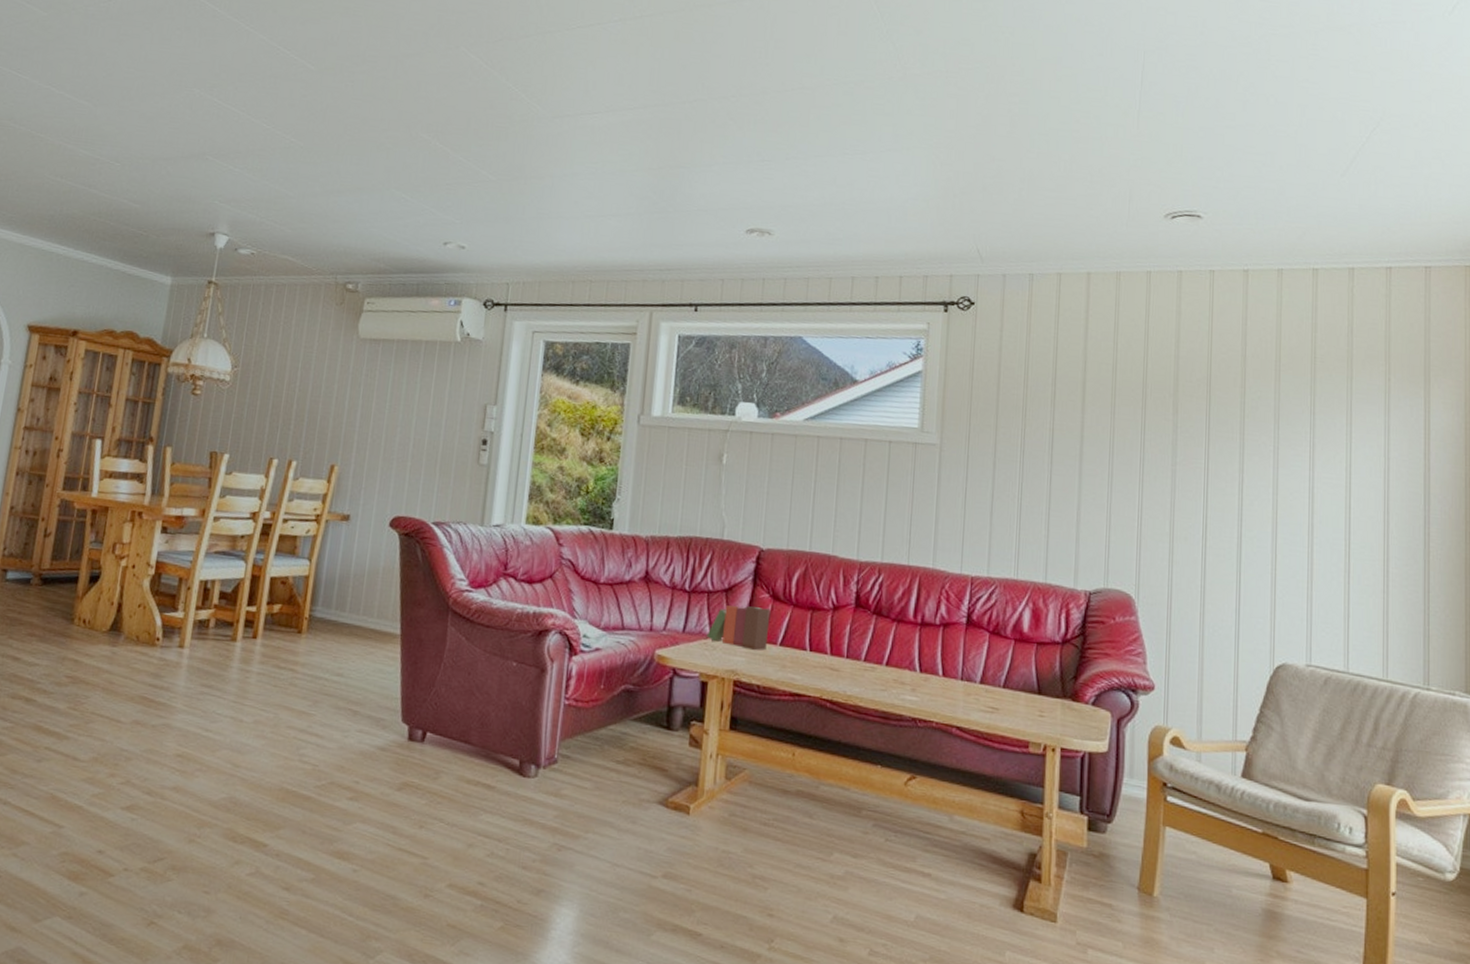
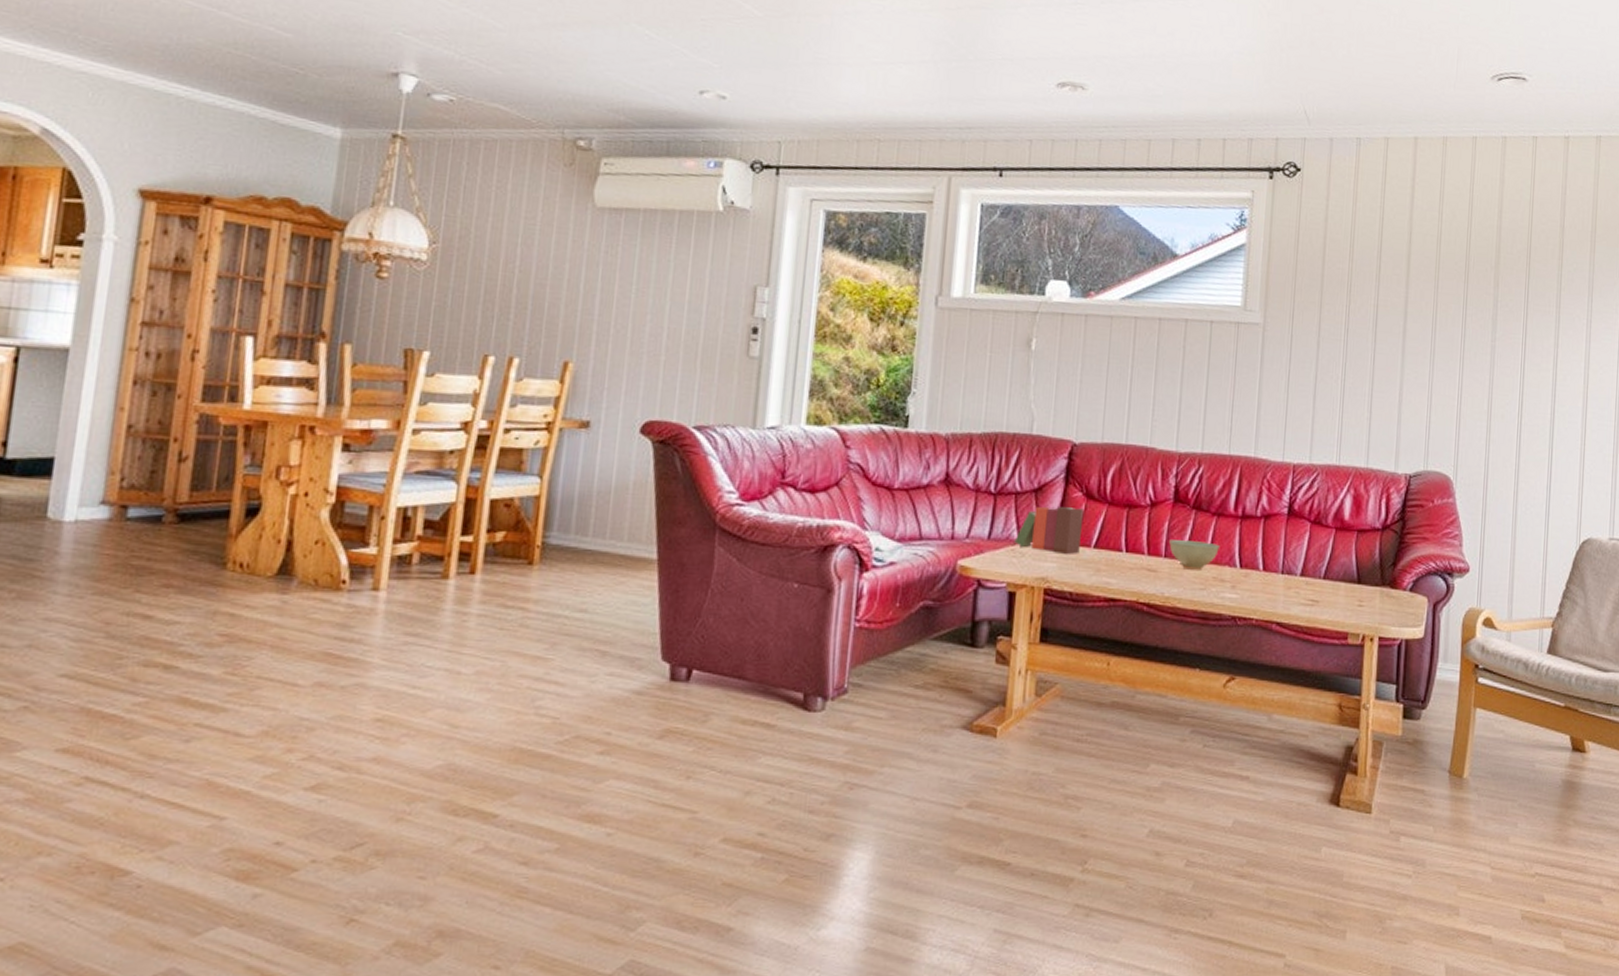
bowl: none [850,642,901,673] -> present [1168,540,1221,572]

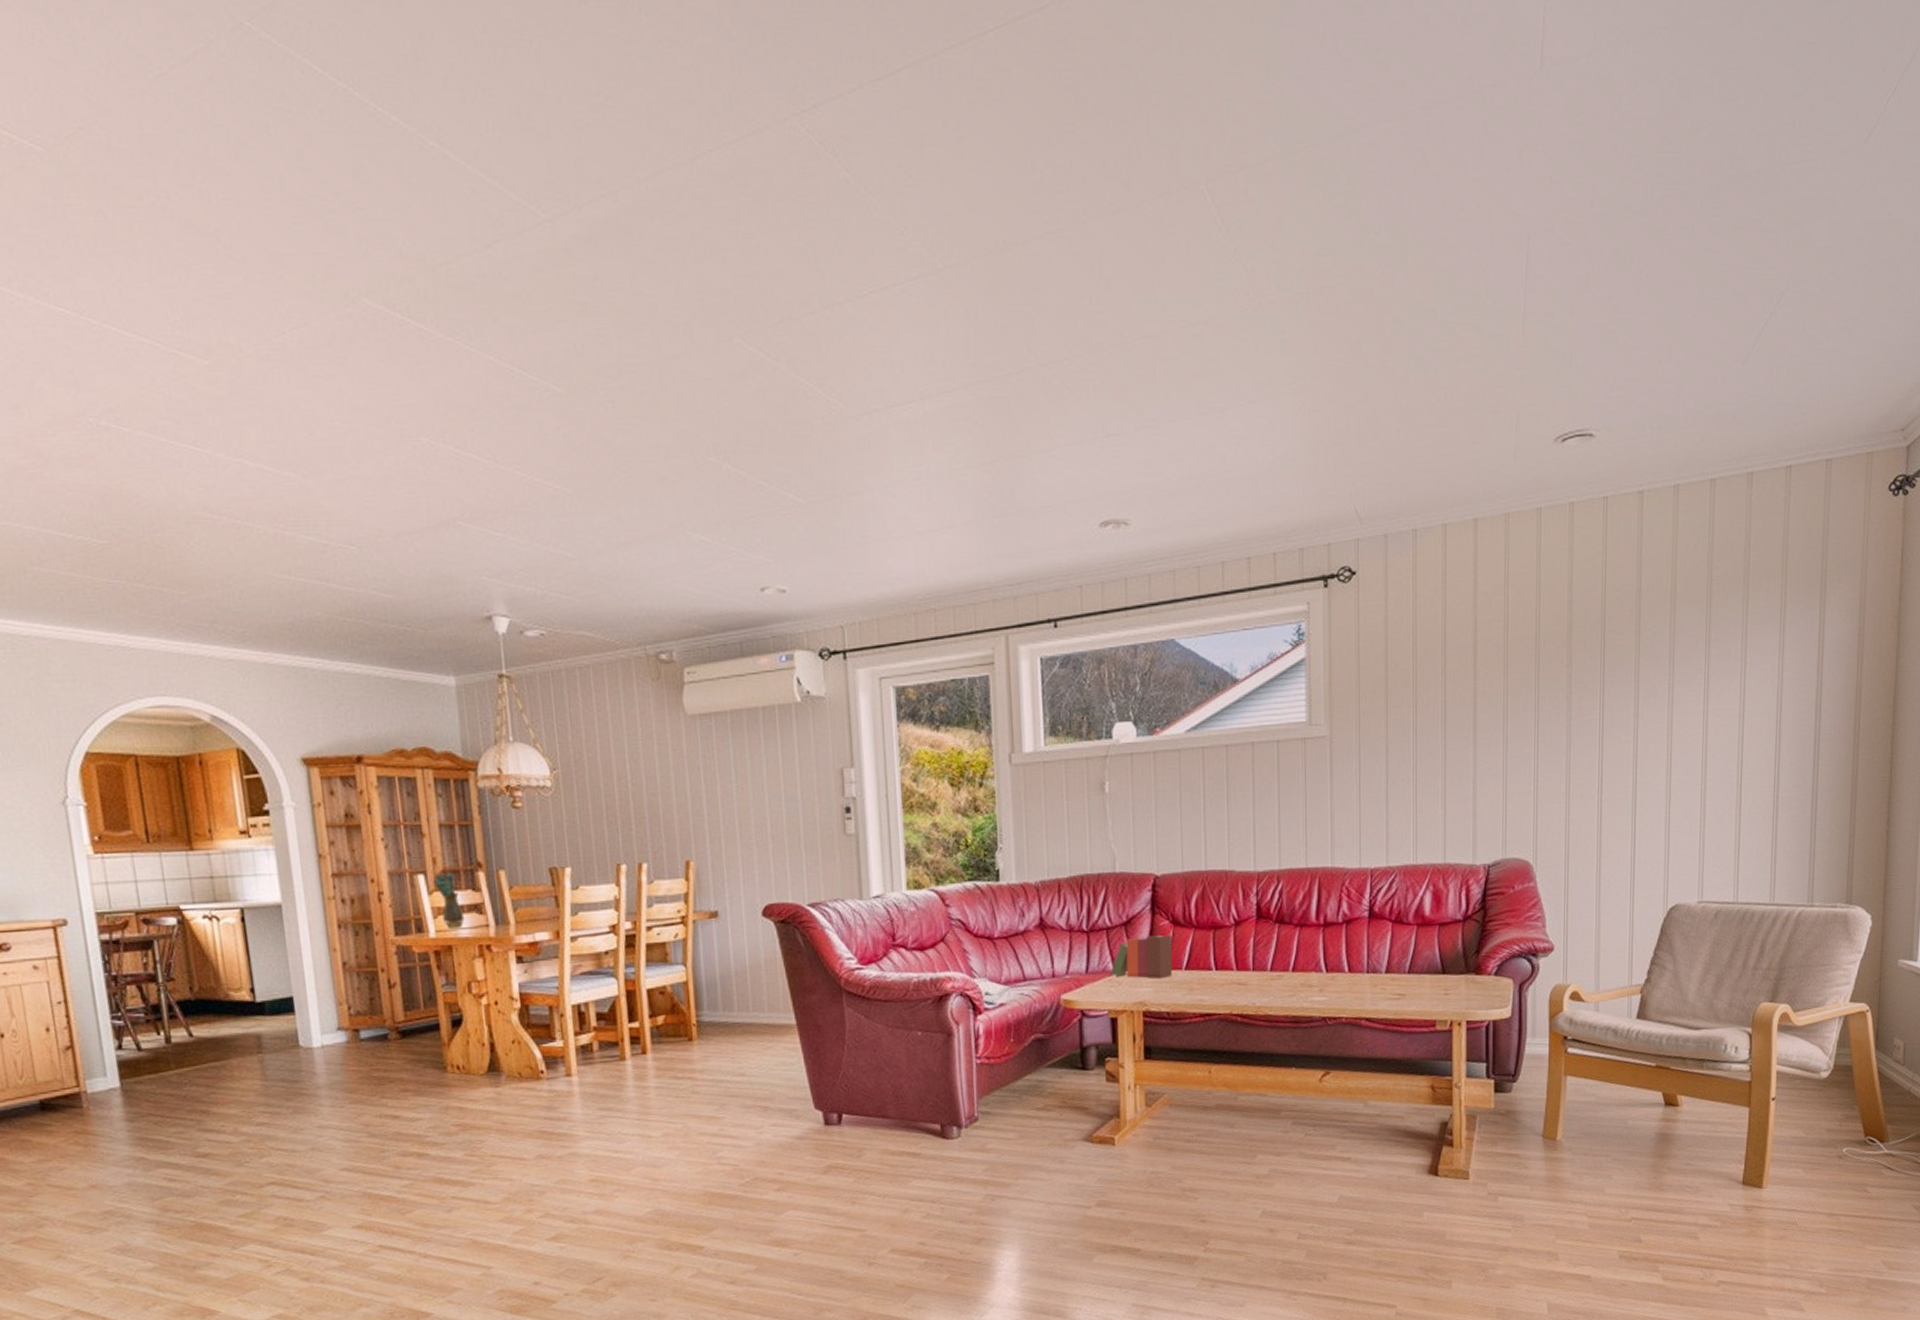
vase: none [262,335,292,404] -> present [433,871,465,930]
bowl: present [1168,540,1221,572] -> none [1255,952,1306,980]

